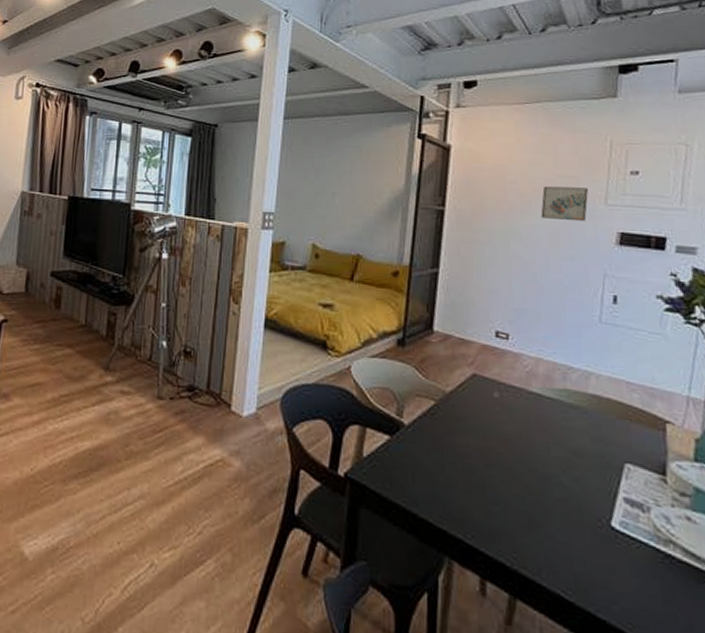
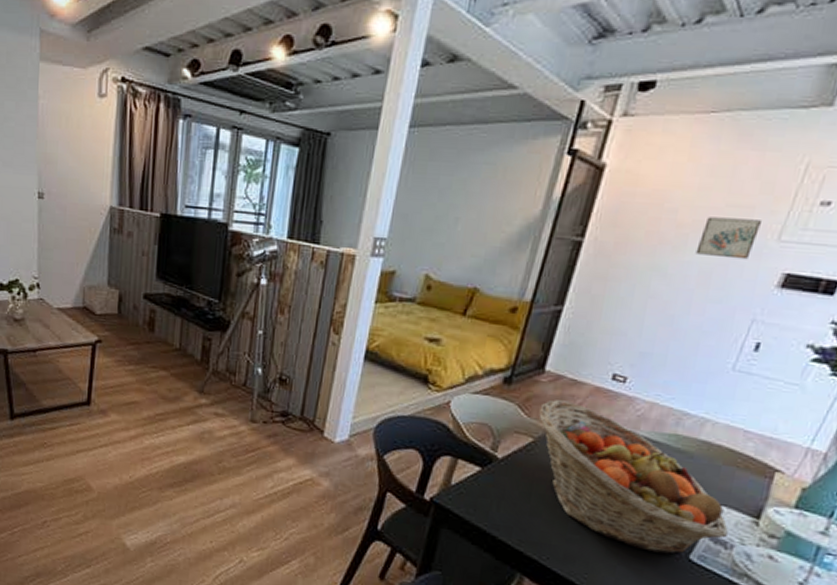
fruit basket: none [435,360,641,522] -> present [539,400,728,554]

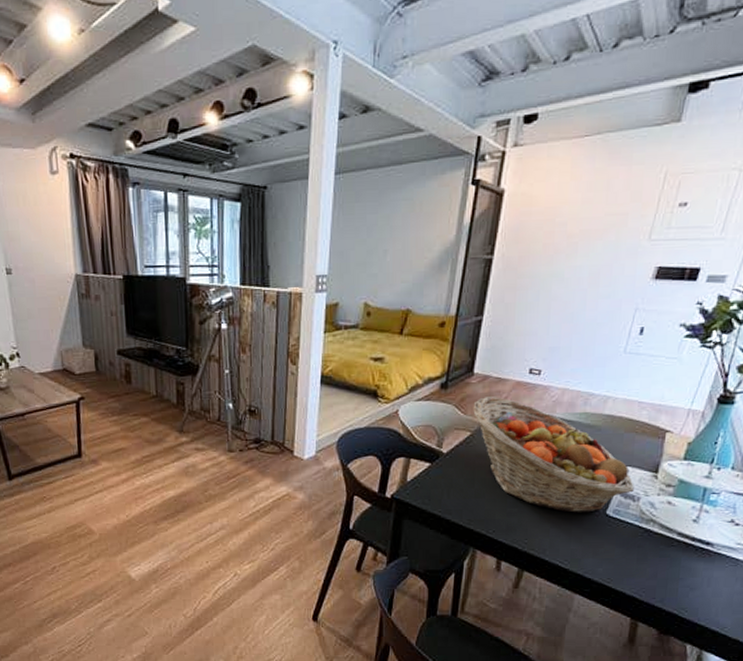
wall art: present [695,217,761,260] -> none [585,224,634,260]

